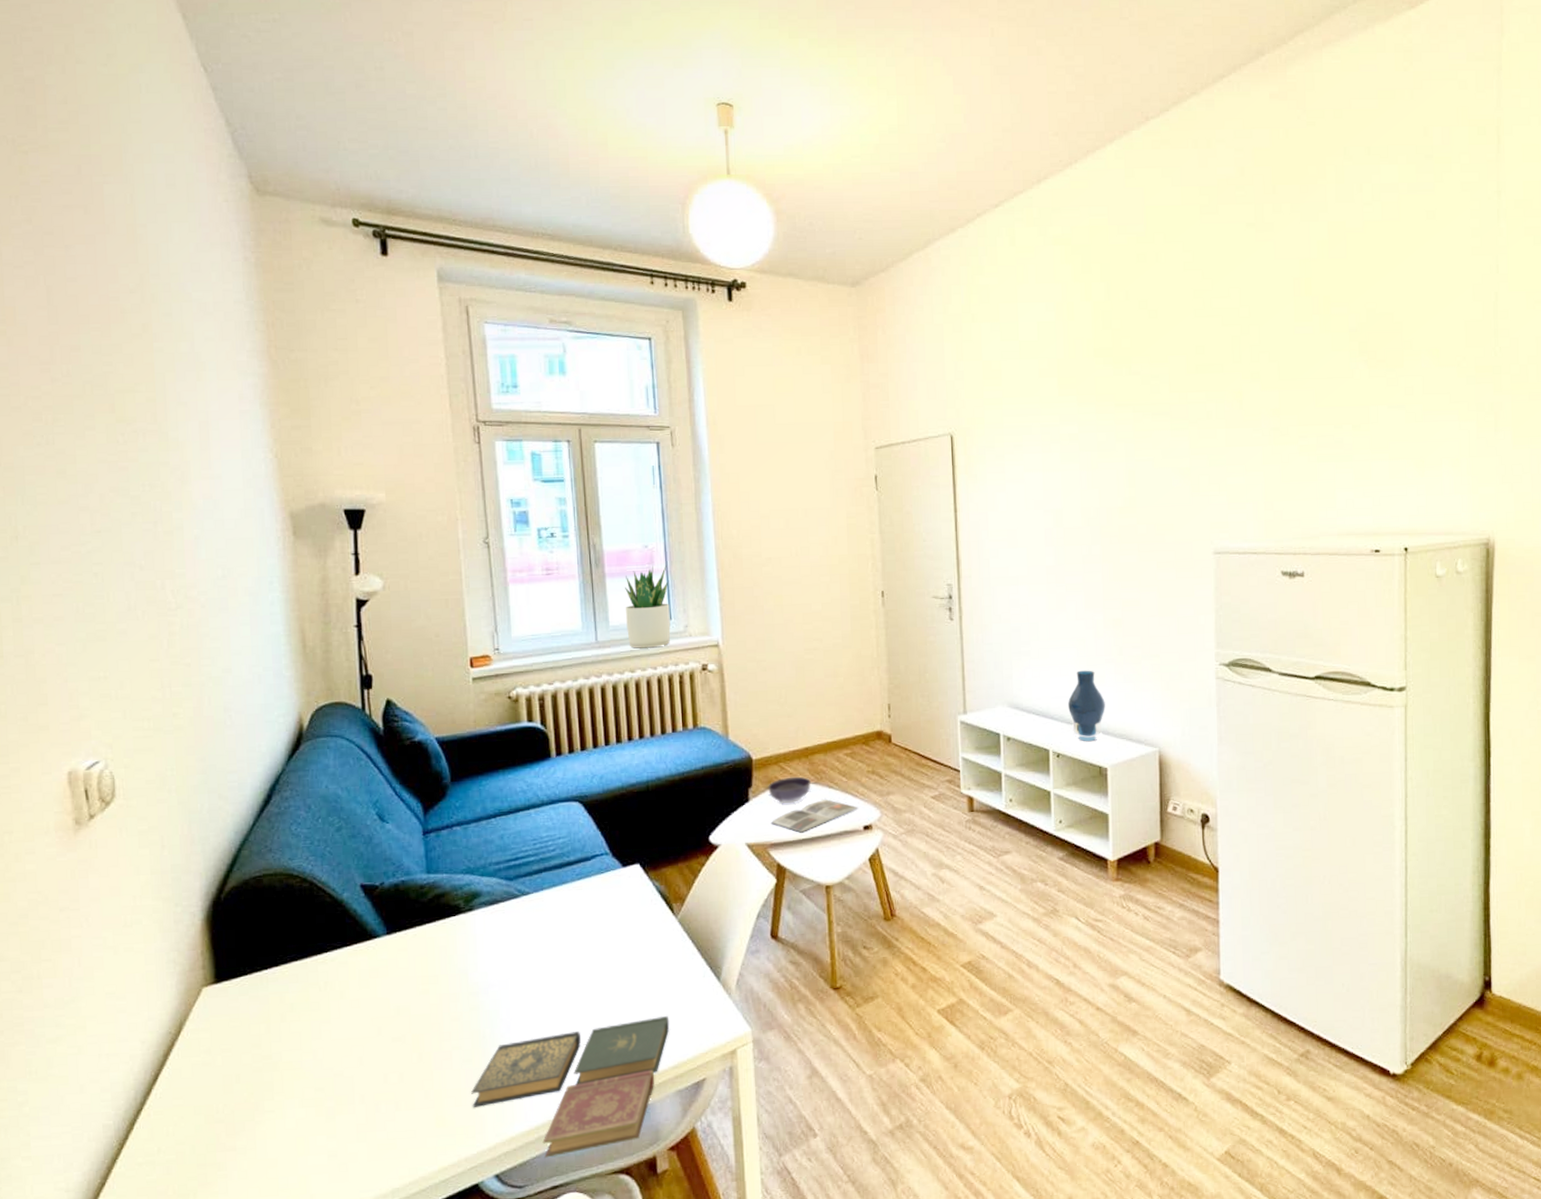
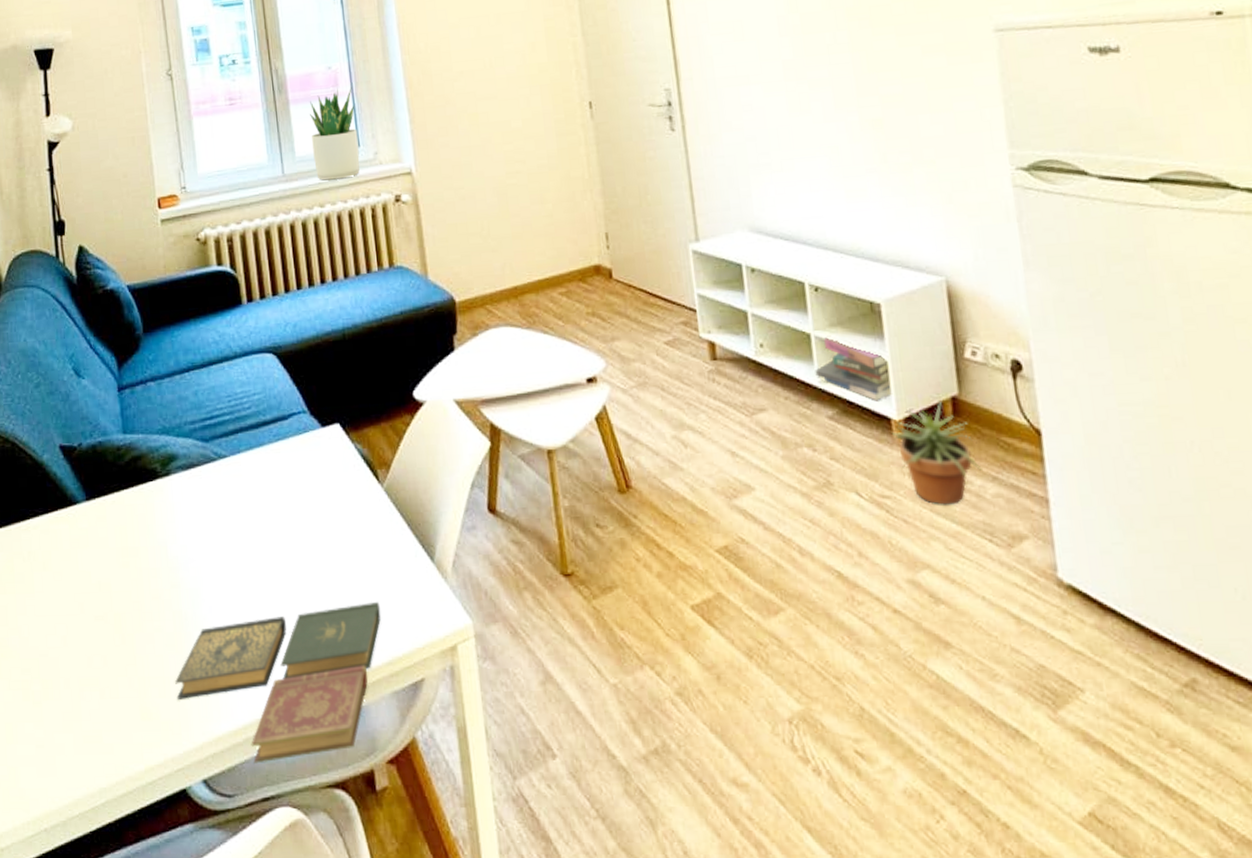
bowl: present [768,776,811,804] -> none [474,320,523,353]
magazine: present [770,799,858,833] -> none [480,347,579,387]
books: none [1052,793,1111,846] -> present [815,335,893,401]
vase: present [1068,670,1105,742] -> none [823,183,872,272]
potted plant: none [1108,845,1173,926] -> present [892,401,982,505]

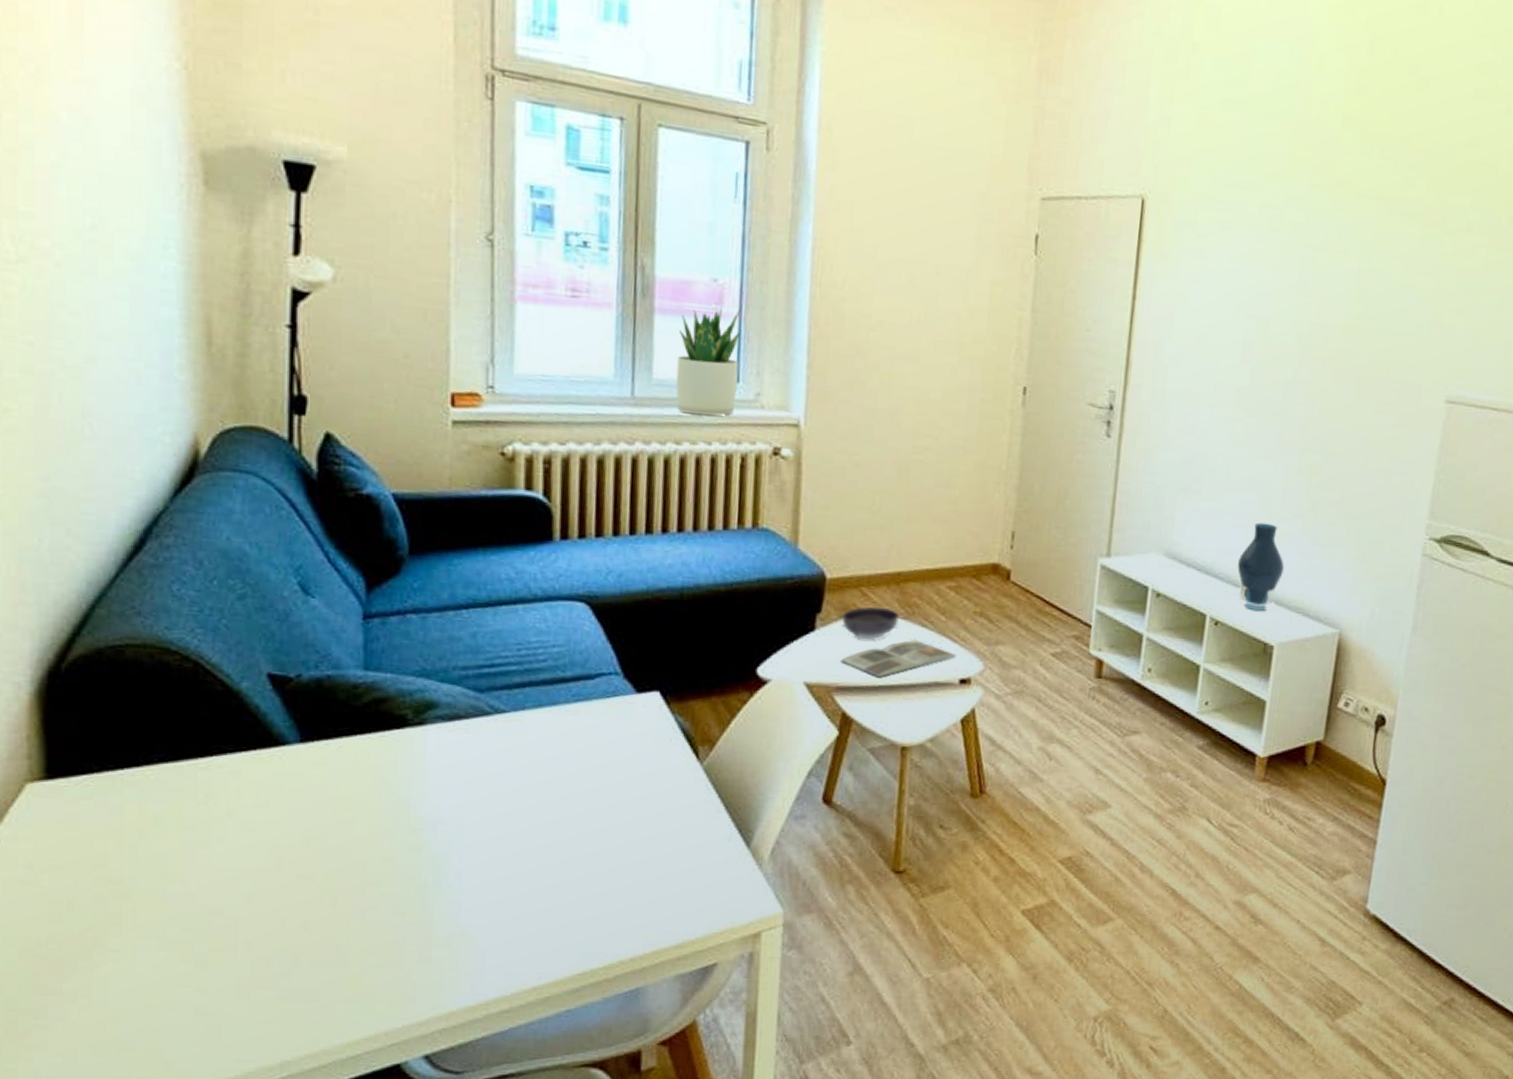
book: present [175,601,382,764] -> none [400,882,678,1041]
bowl: none [474,320,523,353] -> present [842,606,899,640]
magazine: none [480,347,579,387] -> present [840,640,956,678]
books: present [815,335,893,401] -> none [1195,670,1267,737]
vase: none [823,183,872,272] -> present [1237,522,1284,612]
potted plant: present [892,401,982,505] -> none [1254,744,1327,838]

